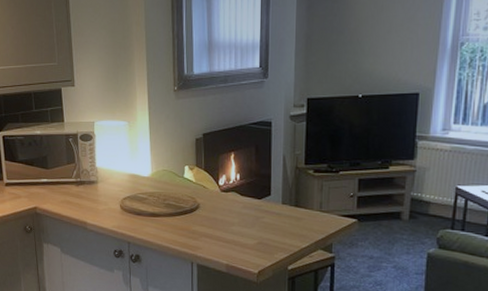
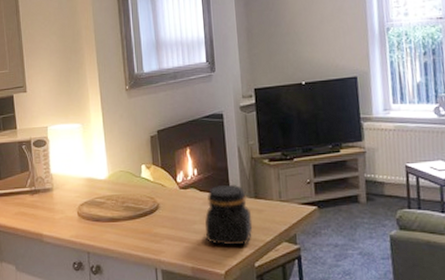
jar: none [242,190,290,249] -> present [204,184,253,245]

